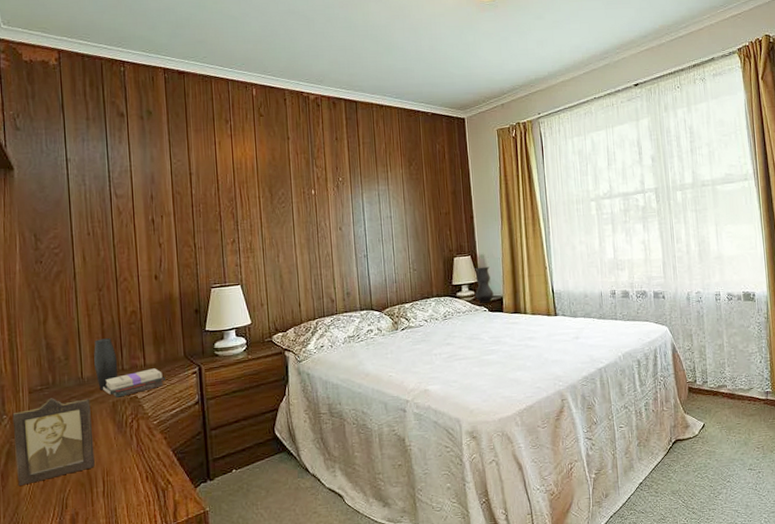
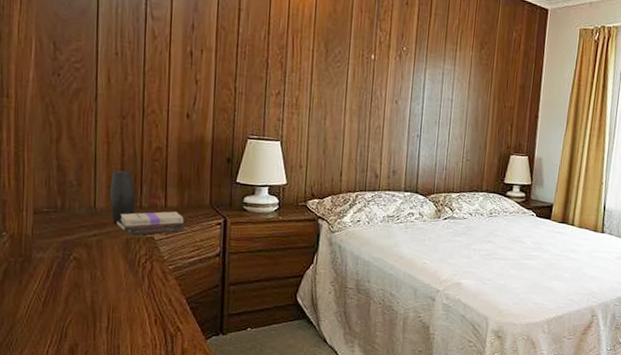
photo frame: present [12,398,95,487] -> none [13,223,102,308]
vase: present [475,266,494,304] -> none [525,169,545,208]

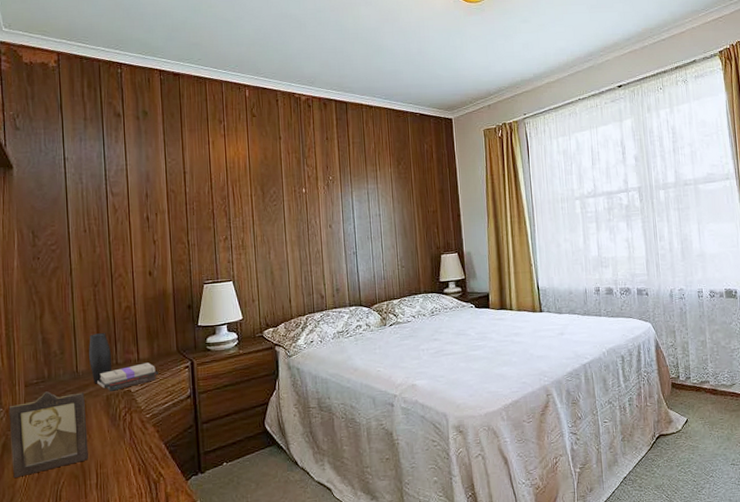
photo frame: none [13,223,102,308] -> present [8,391,88,479]

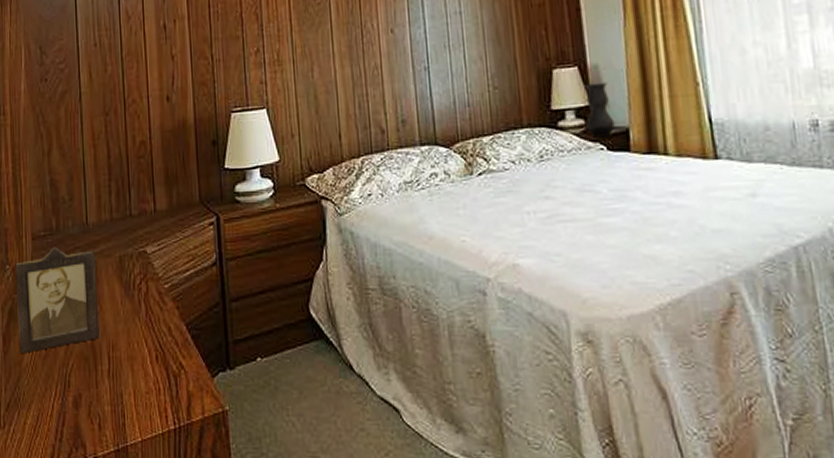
vase: present [88,333,112,384] -> none [99,175,126,241]
books: present [97,362,158,391] -> none [109,215,178,251]
vase: none [462,263,480,300] -> present [584,82,615,138]

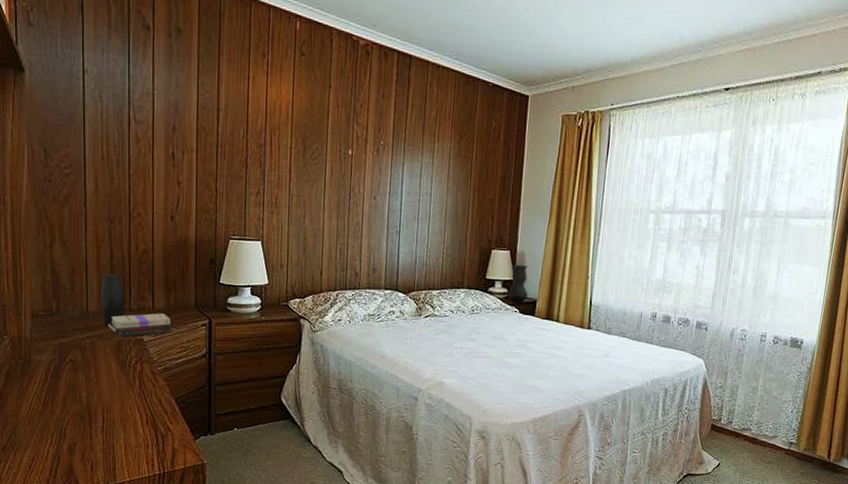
photo frame: present [15,247,100,354] -> none [13,326,95,409]
vase: none [99,175,126,241] -> present [100,273,125,327]
books: none [109,215,178,251] -> present [108,313,173,337]

